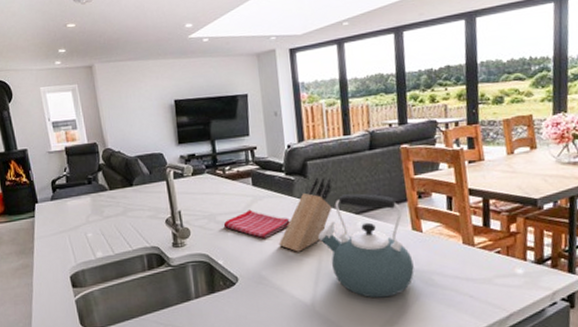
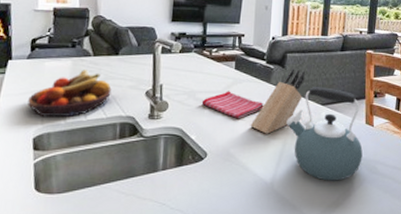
fruit bowl: none [59,204,133,255] -> present [28,70,112,118]

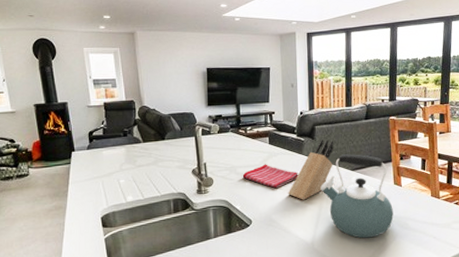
fruit bowl: present [28,70,112,118] -> none [93,155,162,199]

